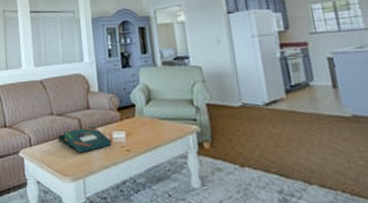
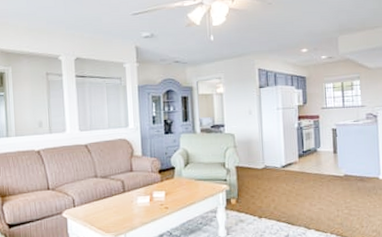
board game: present [58,126,112,153] -> none [102,187,152,212]

